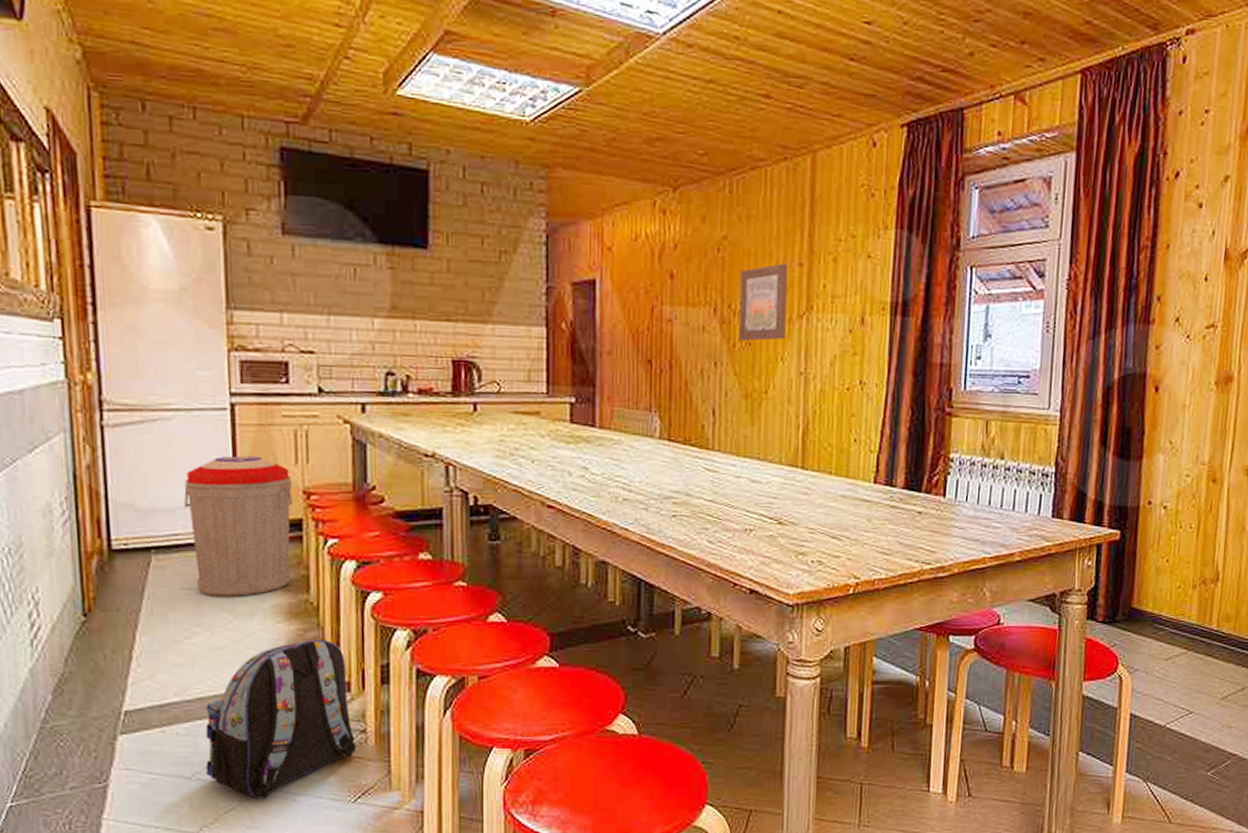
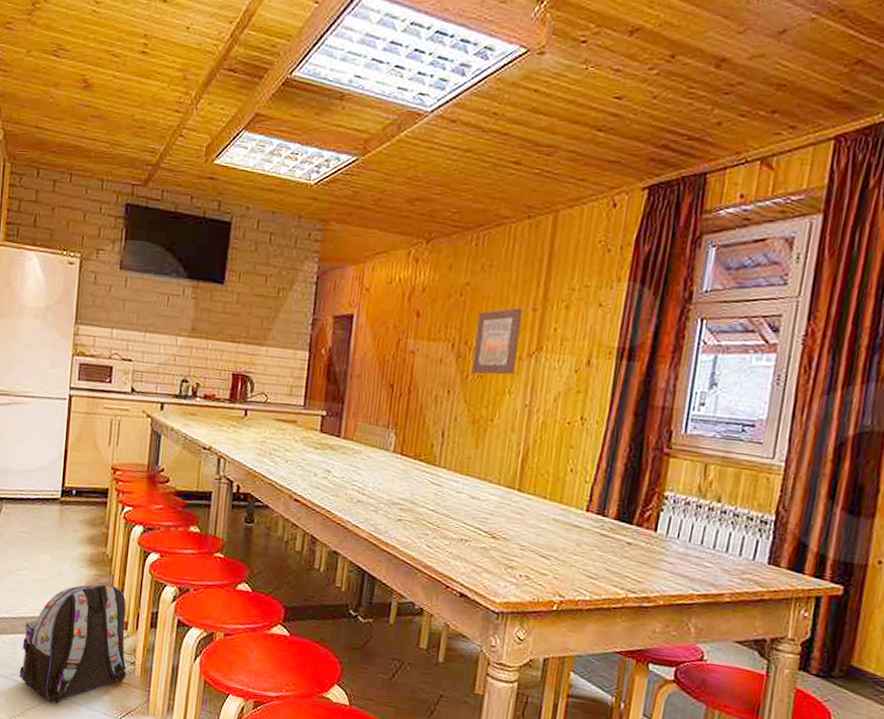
trash can: present [184,455,294,596] -> none [29,435,105,544]

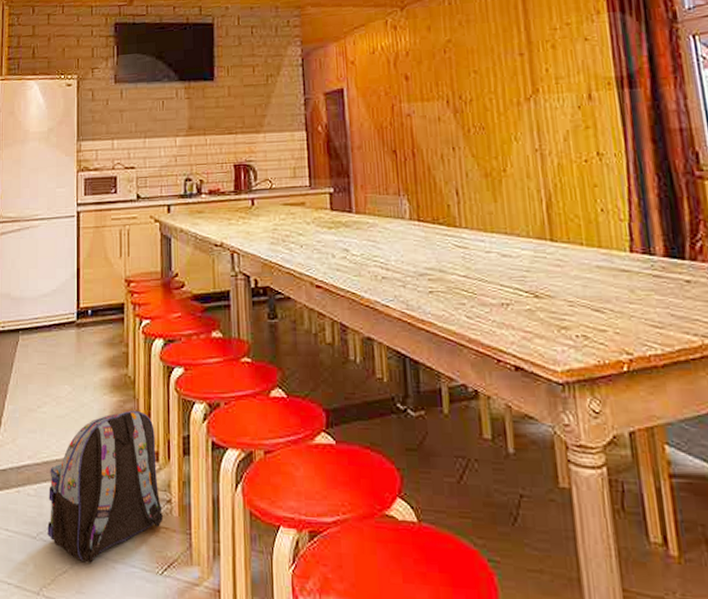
wall art: present [471,308,523,375] -> none [467,56,516,126]

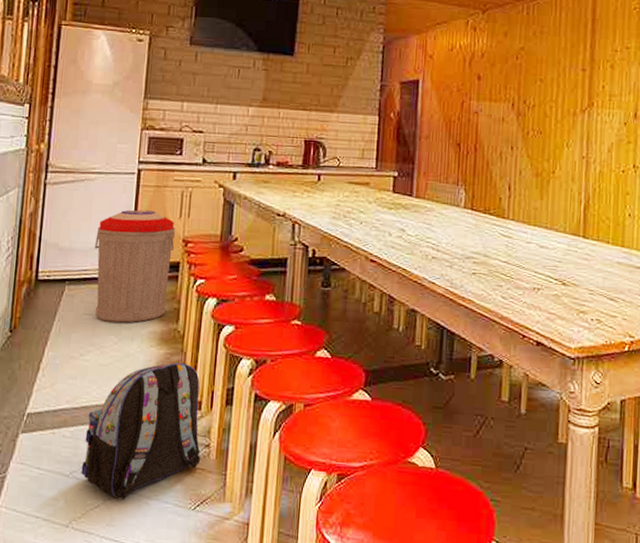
trash can: none [43,252,118,371] -> present [95,209,176,323]

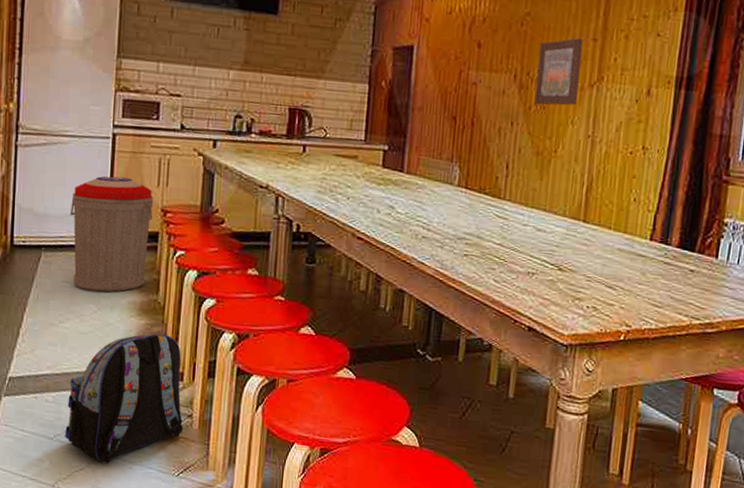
wall art: none [531,69,573,130] -> present [534,38,583,106]

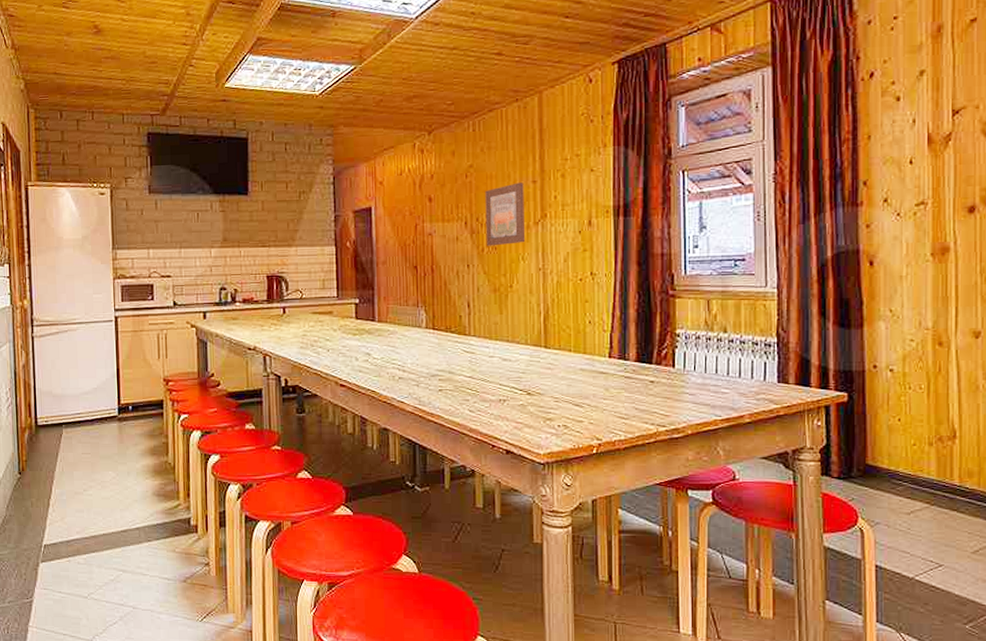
backpack: present [65,333,184,463] -> none [97,492,203,615]
trash can: present [70,176,154,292] -> none [84,354,157,459]

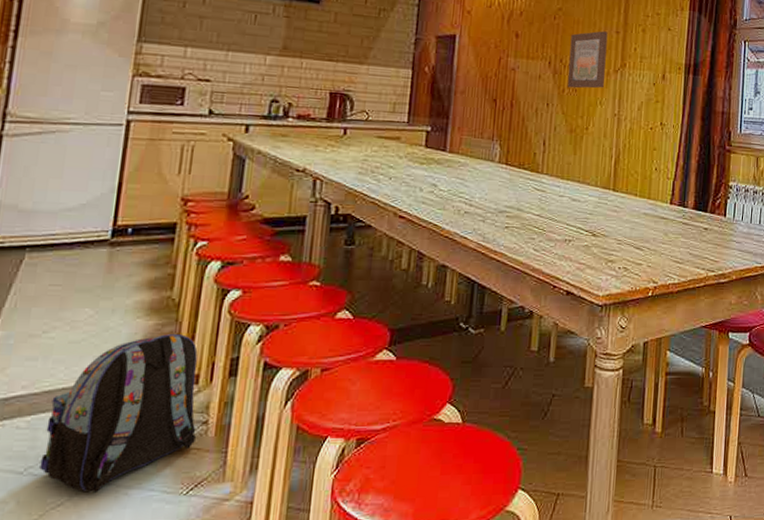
backpack: none [97,492,203,615] -> present [39,334,198,493]

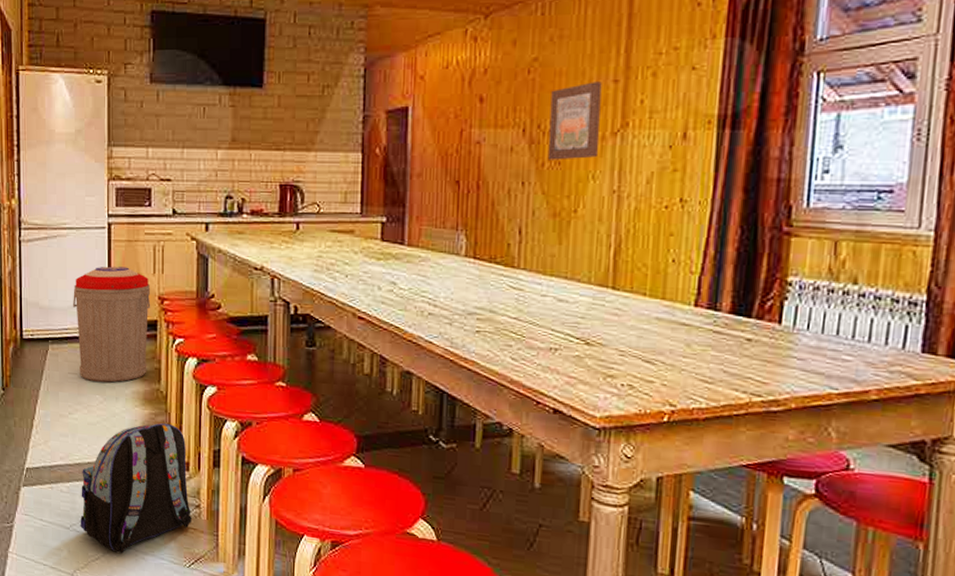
trash can: none [65,165,173,293] -> present [73,266,151,383]

